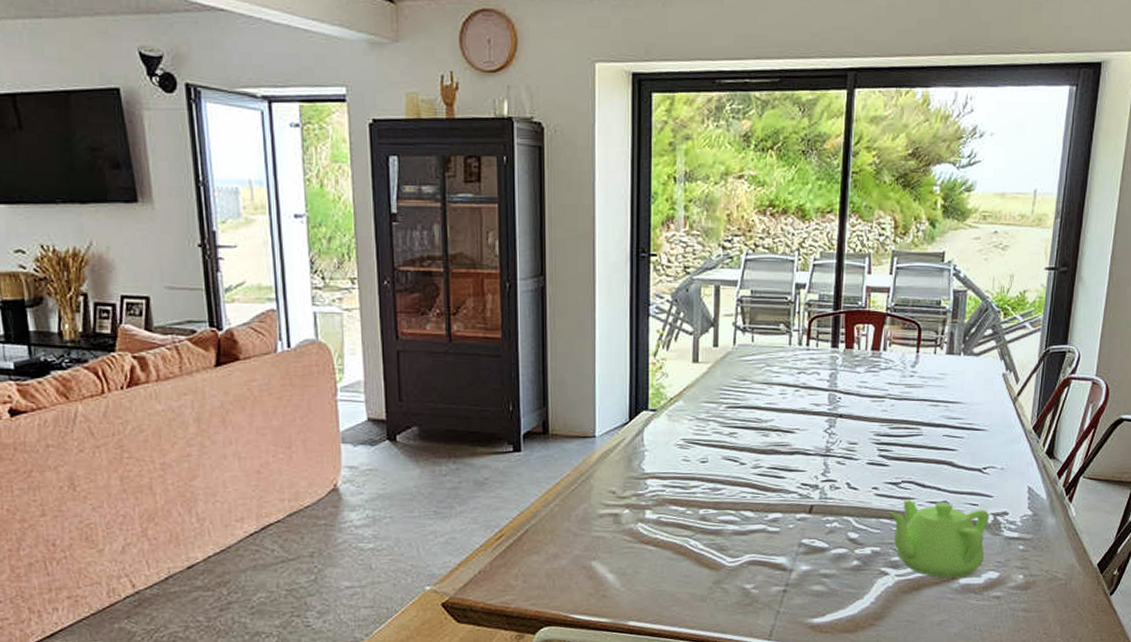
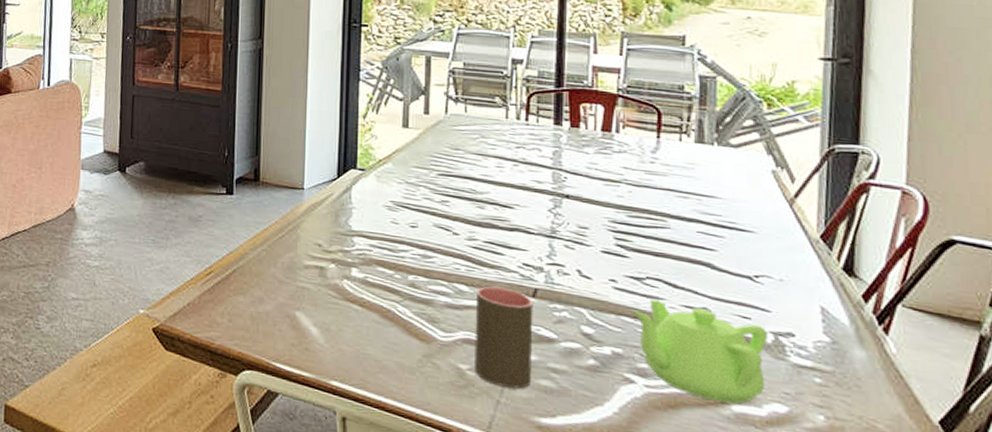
cup: none [757,508,809,598] -> present [473,286,533,389]

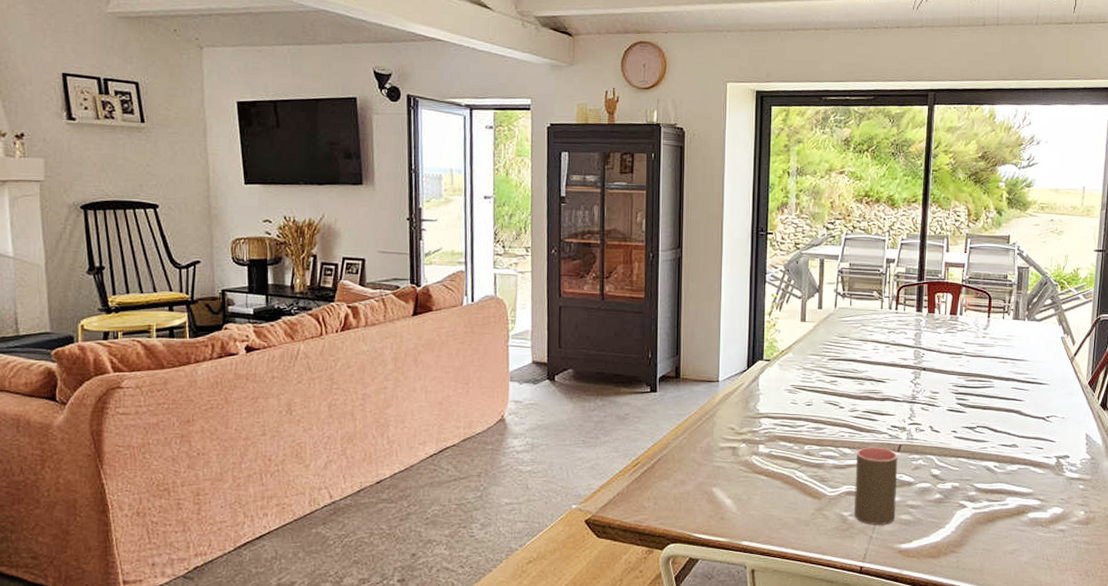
teapot: present [632,299,767,404] -> none [966,442,1053,512]

